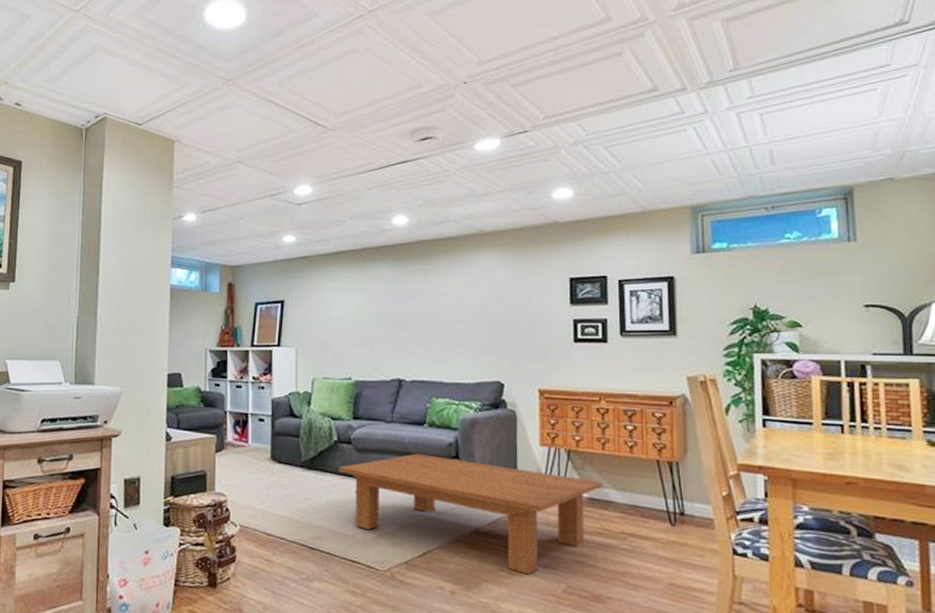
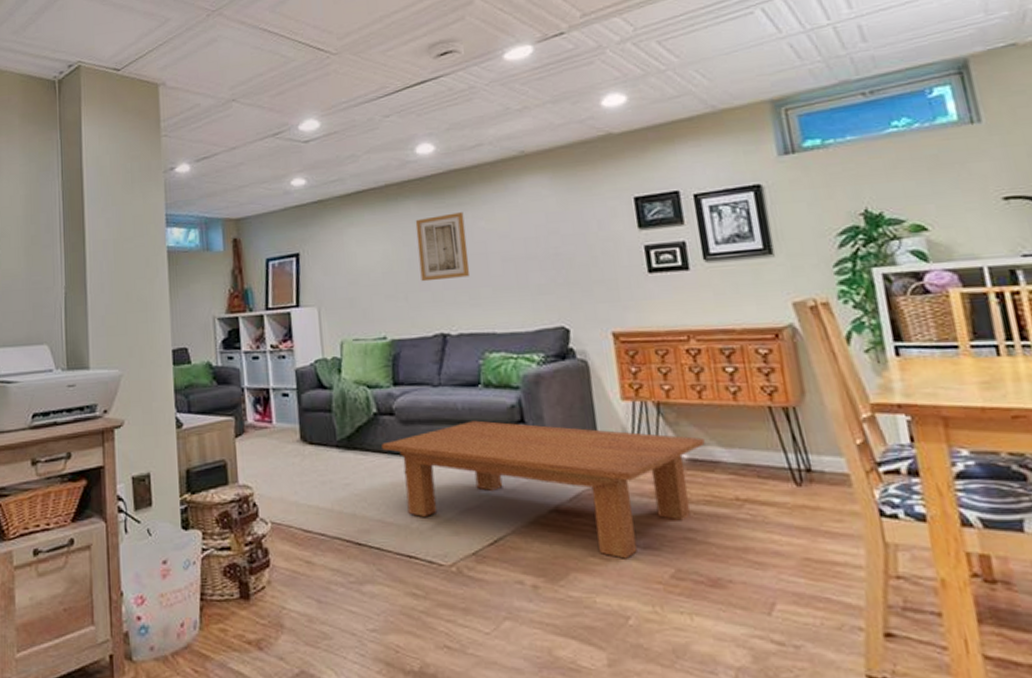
wall art: none [385,277,427,334] -> present [415,212,470,282]

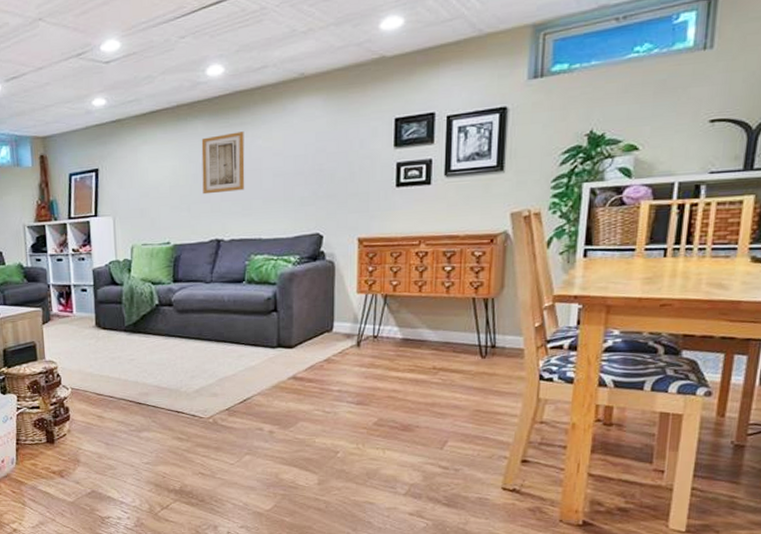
coffee table: present [382,420,705,559] -> none [161,310,417,412]

